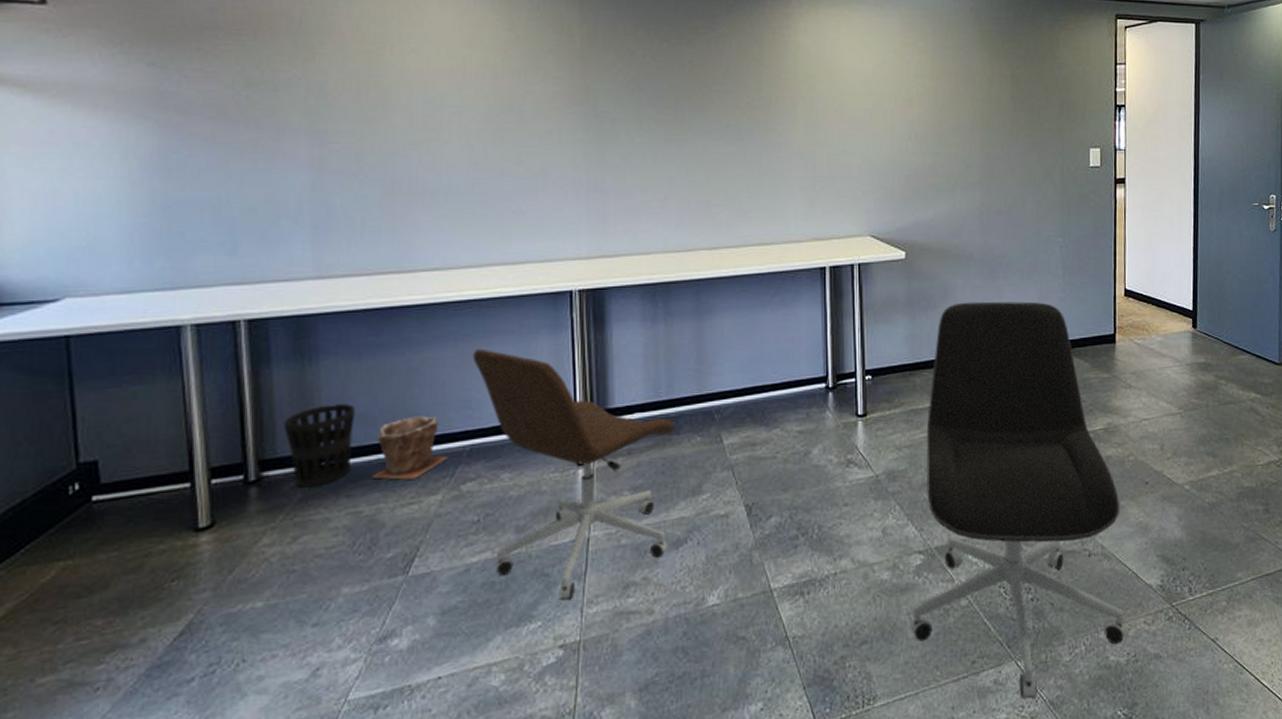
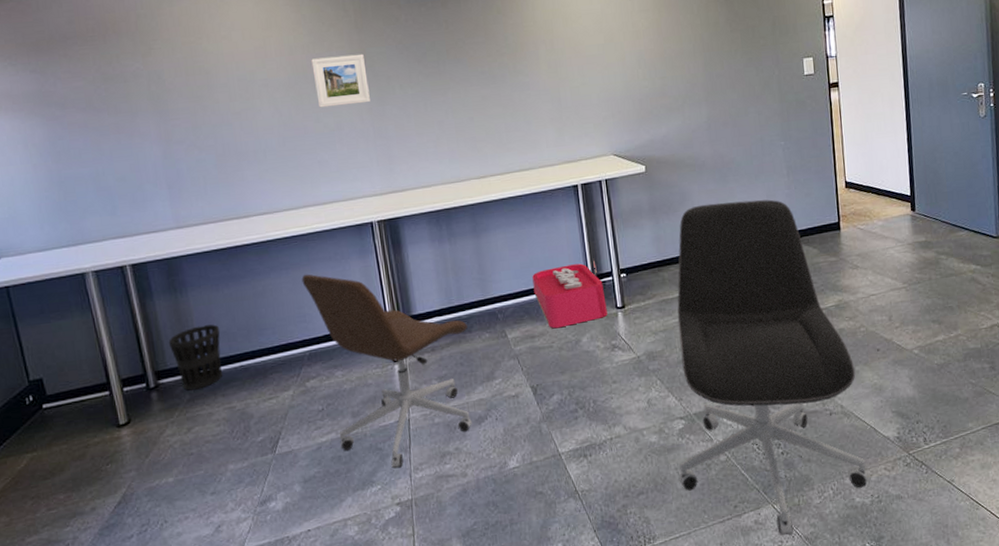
plant pot: present [372,416,448,480] -> none [238,330,294,381]
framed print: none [520,88,588,147] -> present [311,53,370,108]
storage bin: none [761,356,846,436] -> present [532,259,608,329]

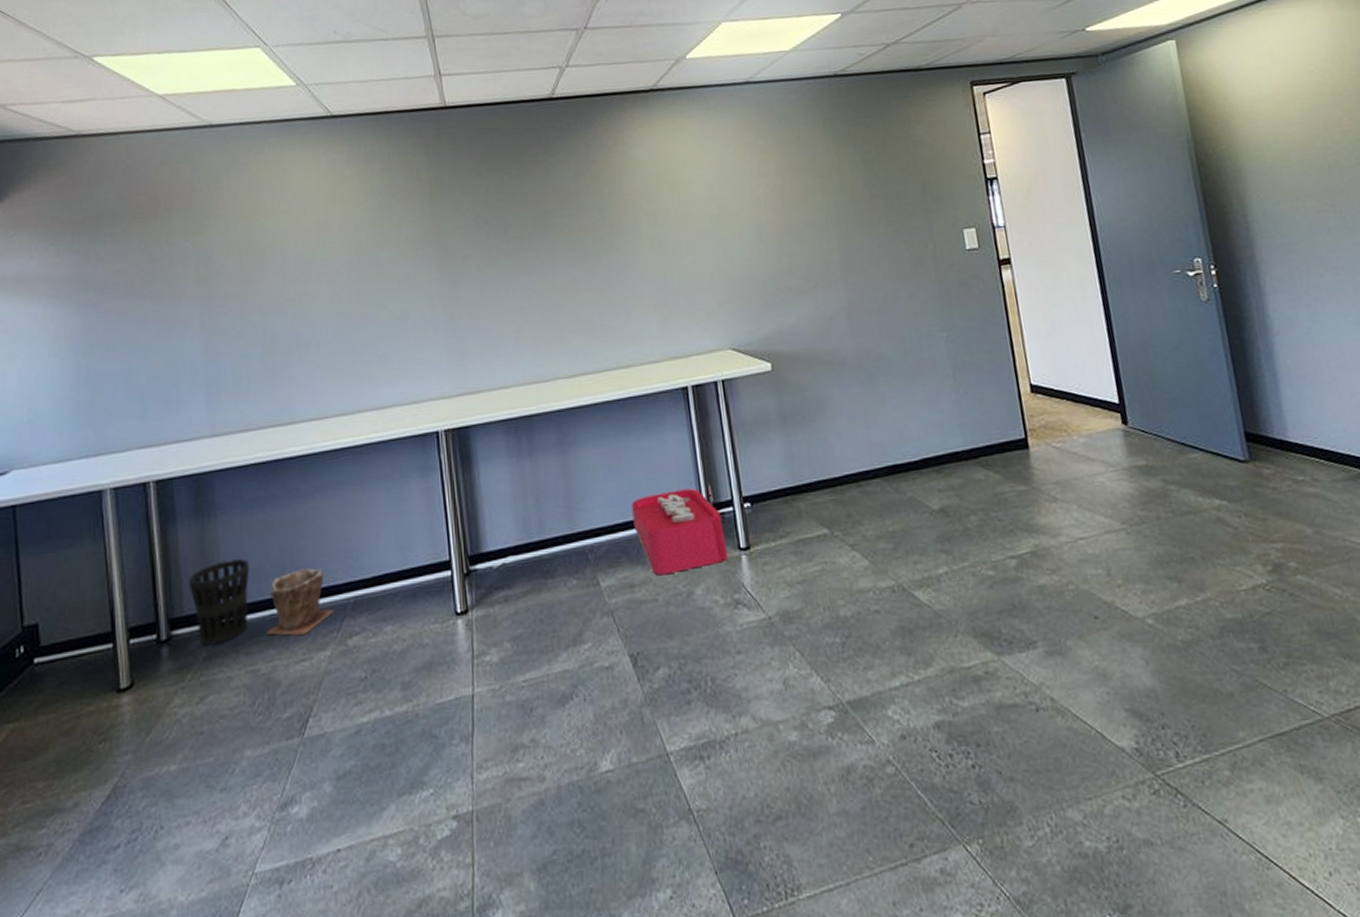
plant pot: none [238,330,294,381] -> present [267,568,335,636]
office chair: present [301,274,472,469] -> none [351,496,553,766]
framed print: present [311,53,370,108] -> none [378,229,442,293]
office chair: present [677,199,868,536] -> none [817,407,1100,895]

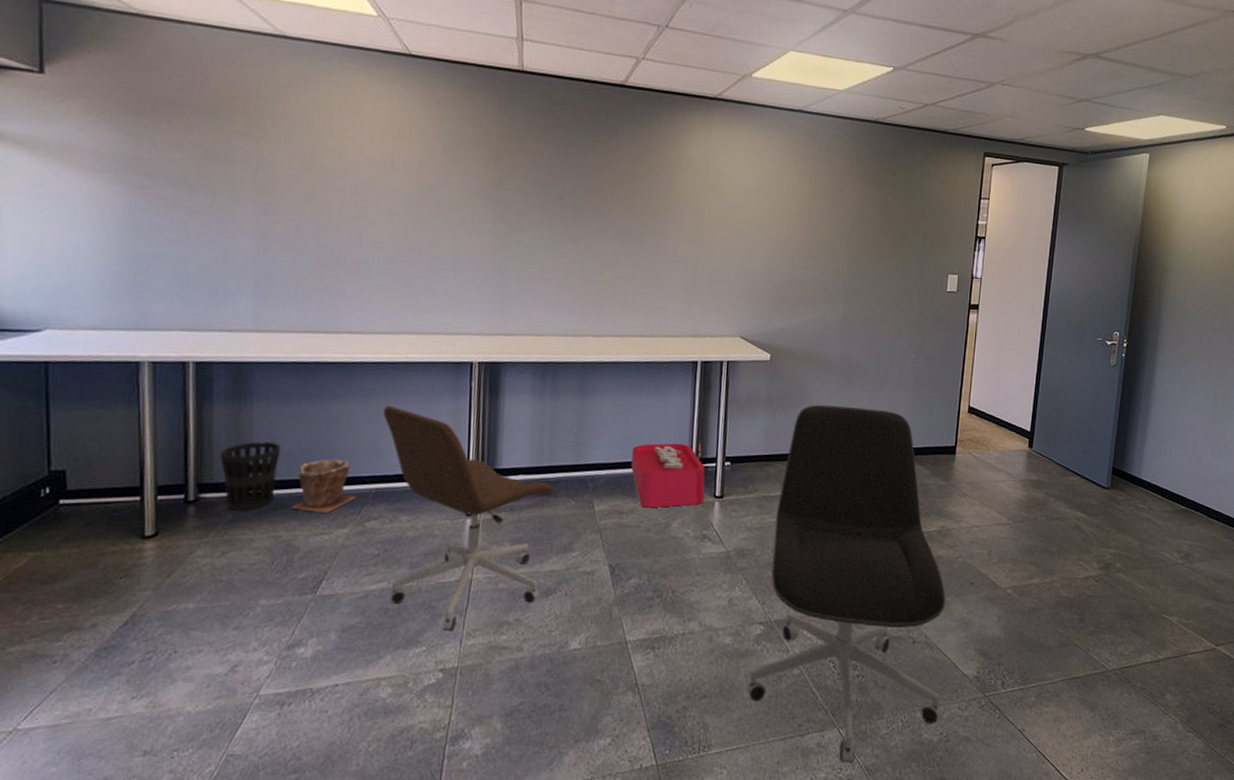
office chair: none [351,496,553,766] -> present [383,405,554,631]
office chair: none [817,407,1100,895] -> present [746,404,946,763]

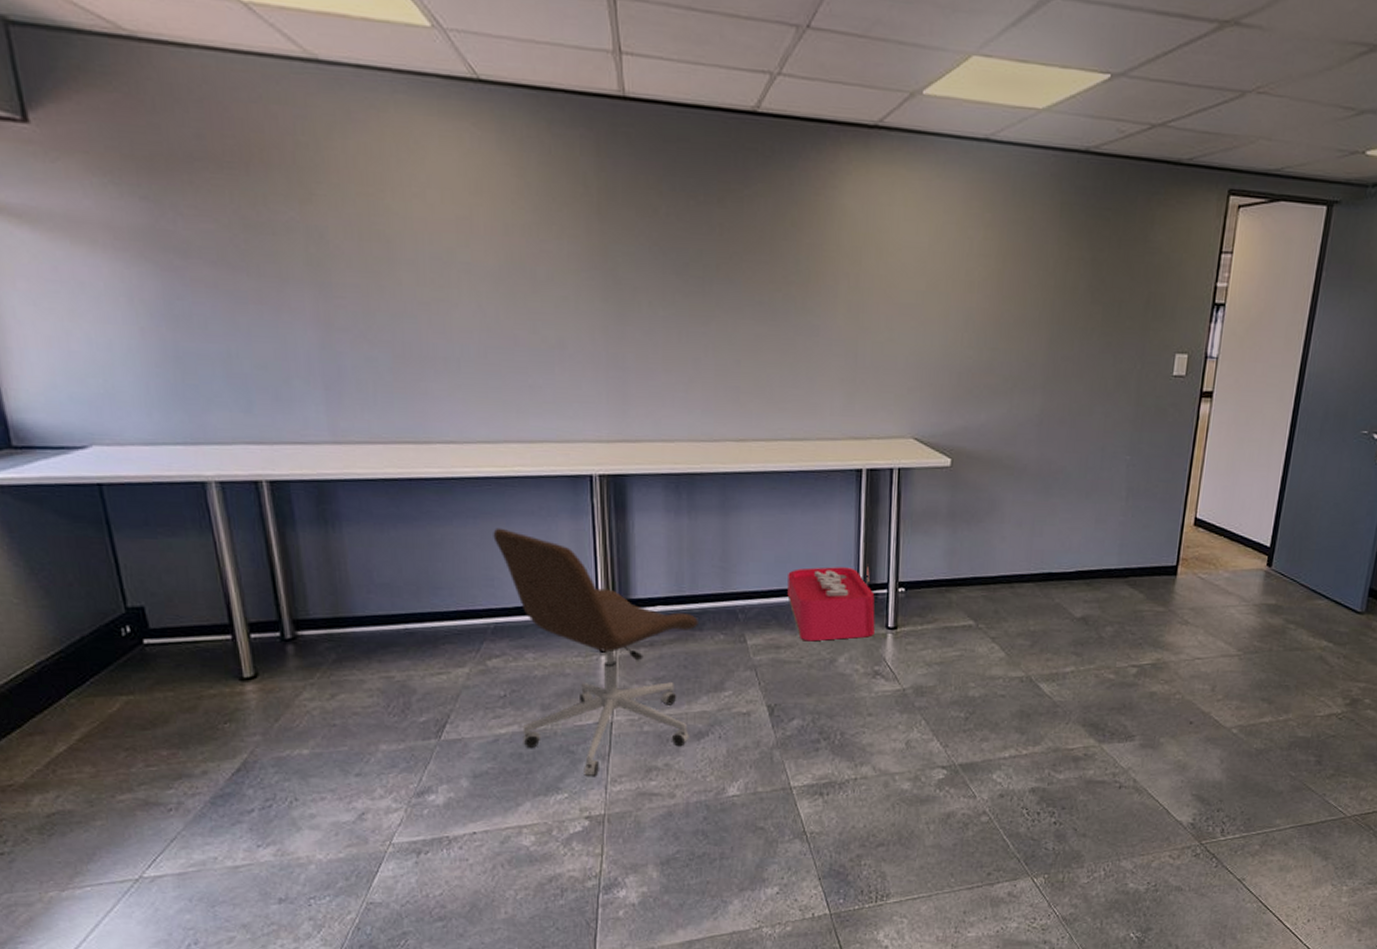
wastebasket: present [219,441,282,511] -> none [312,572,382,649]
plant pot: present [291,459,357,513] -> none [401,590,474,651]
office chair: present [746,404,946,763] -> none [928,518,1160,913]

